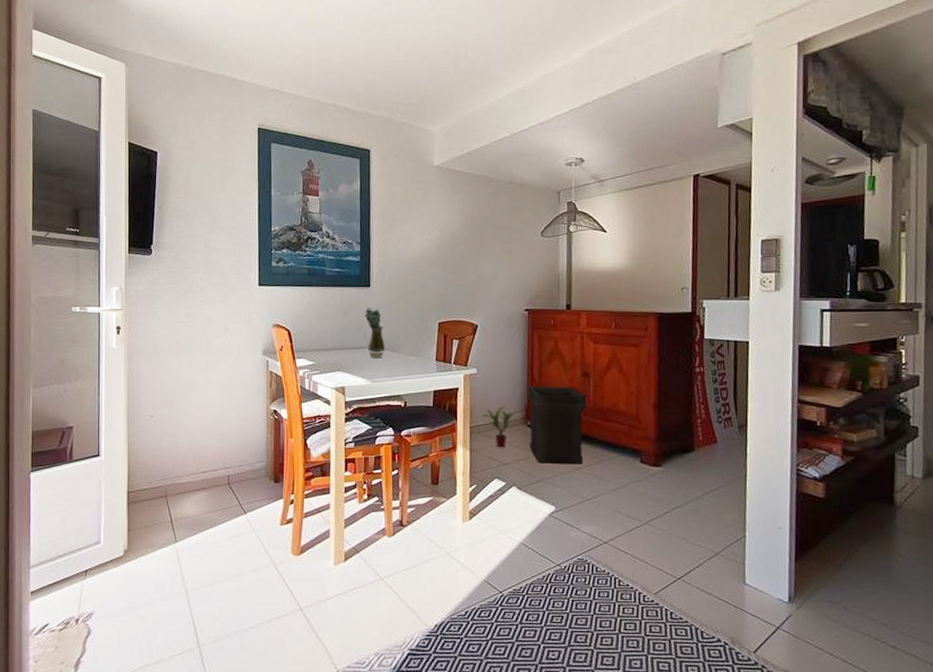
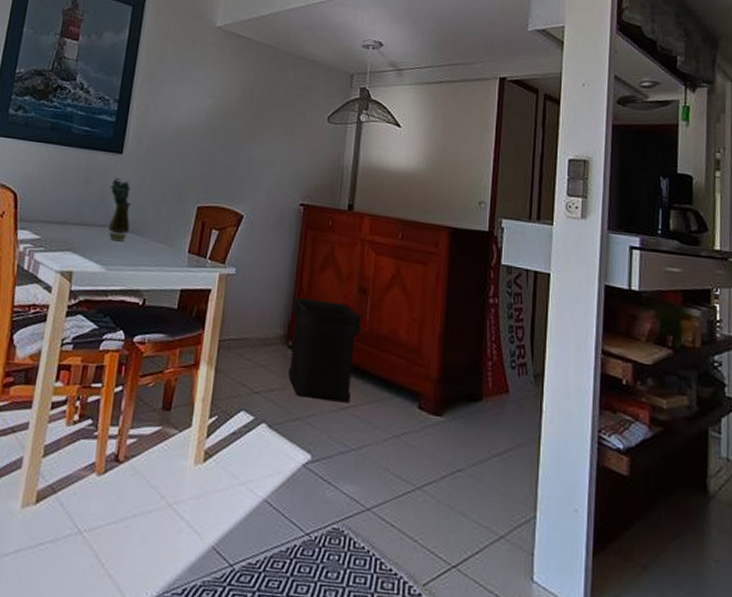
potted plant: present [481,405,521,447] -> none [234,318,283,370]

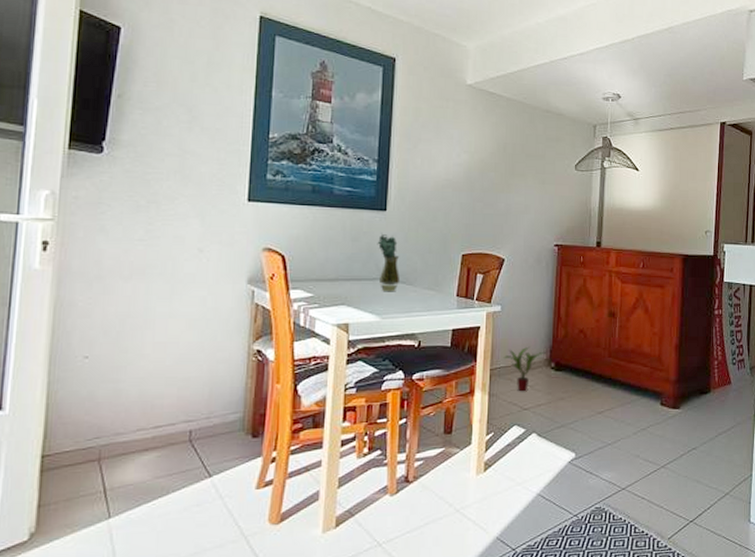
potted plant: none [234,318,283,370] -> present [503,346,546,391]
trash bin: present [287,296,363,403] -> none [551,325,613,408]

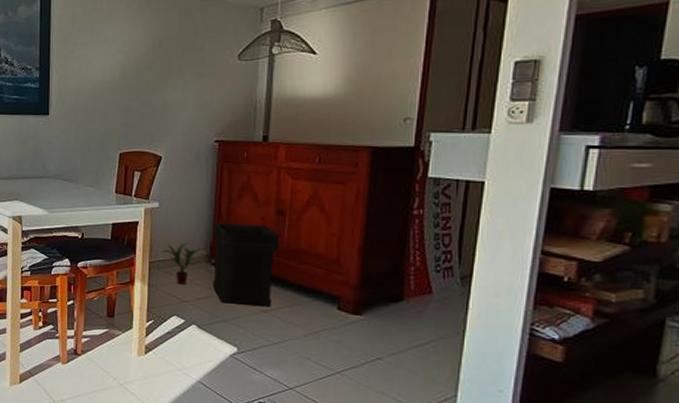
vase: present [377,233,401,292] -> none [42,136,64,189]
trash bin: none [551,325,613,408] -> present [212,222,281,307]

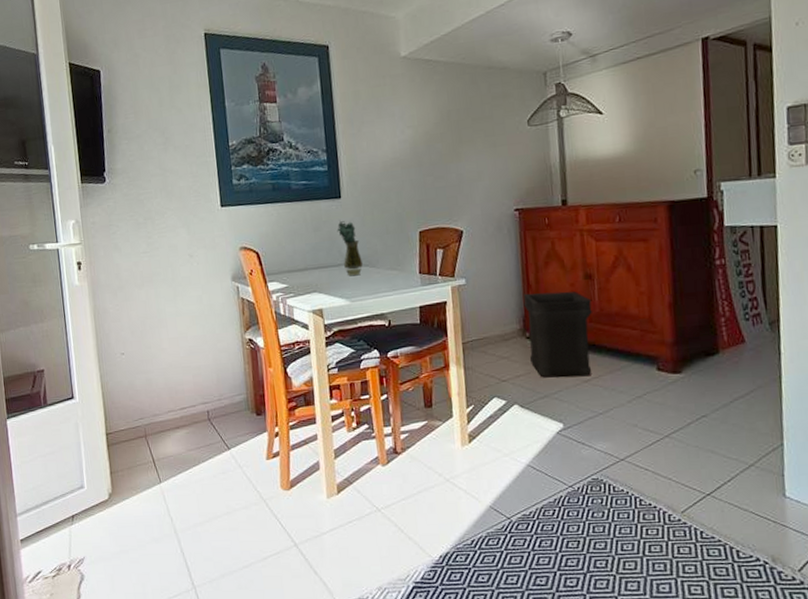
vase: none [42,136,64,189] -> present [337,220,364,276]
potted plant: present [162,242,206,284] -> none [474,317,519,363]

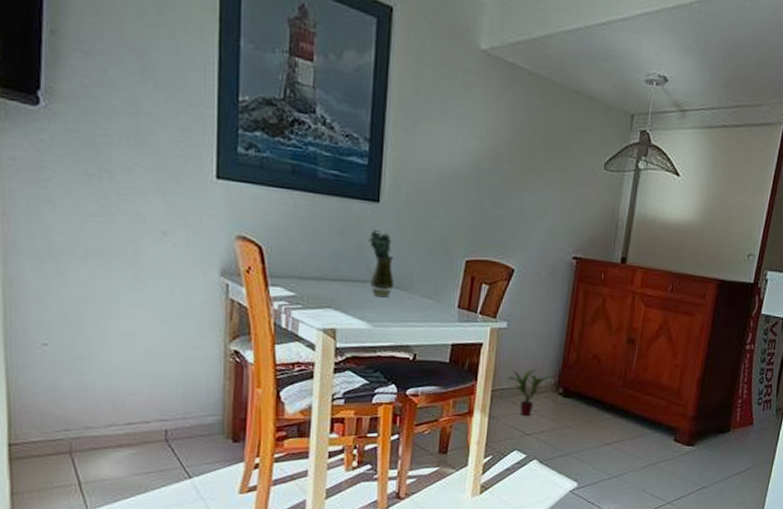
potted plant: none [474,317,519,363] -> present [507,368,554,415]
trash bin: present [522,291,592,378] -> none [557,348,630,439]

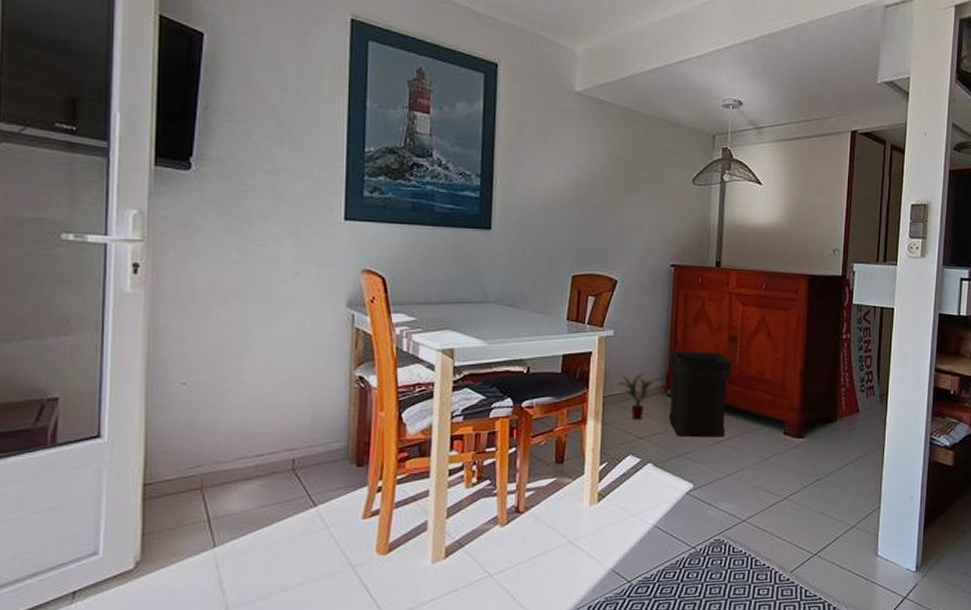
vase: present [368,228,395,298] -> none [482,253,507,316]
trash bin: none [557,348,630,439] -> present [668,350,733,437]

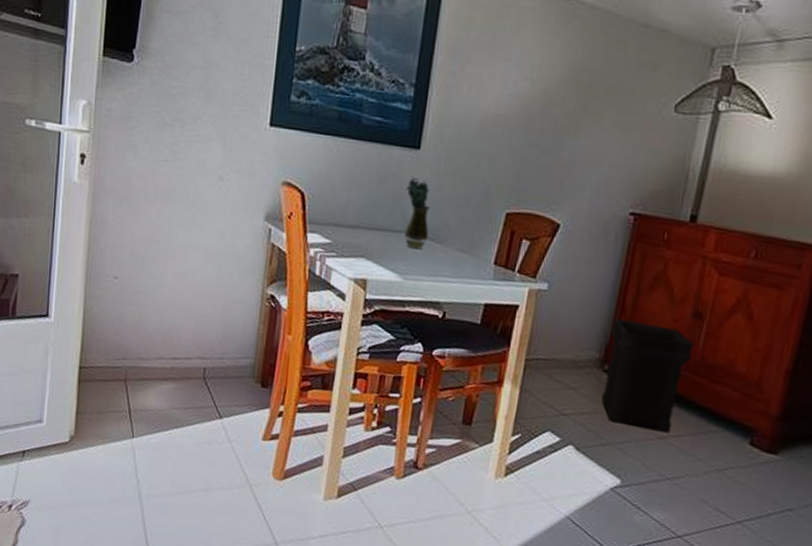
vase: none [482,253,507,316] -> present [404,176,431,250]
potted plant: present [617,372,662,419] -> none [543,338,599,393]

